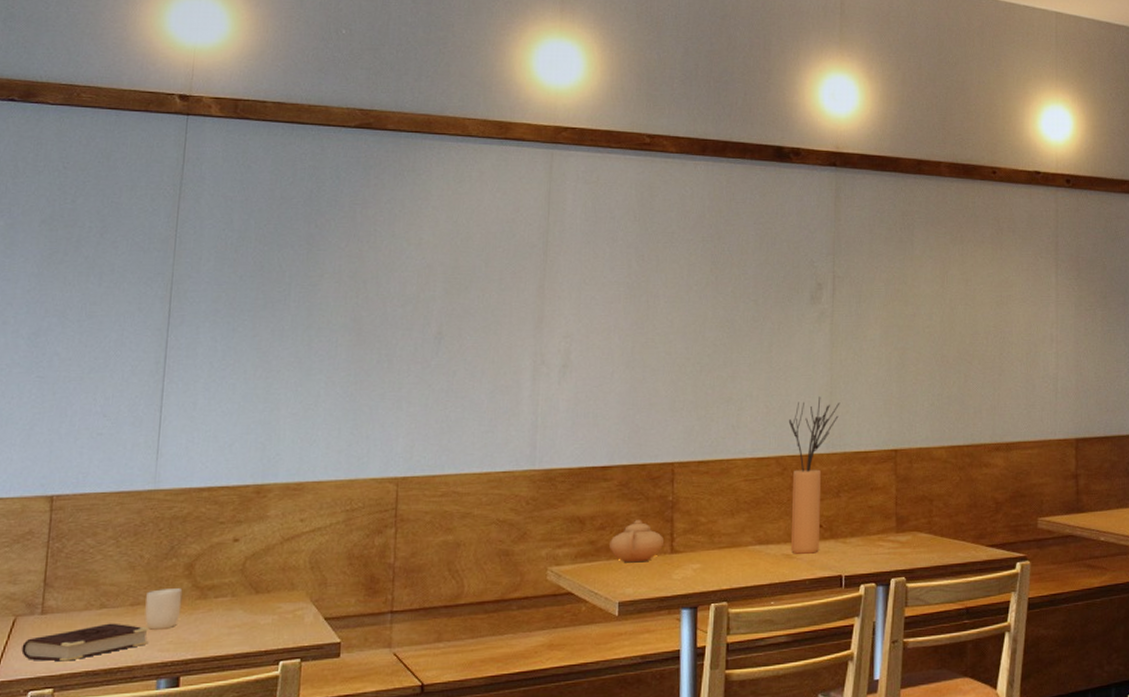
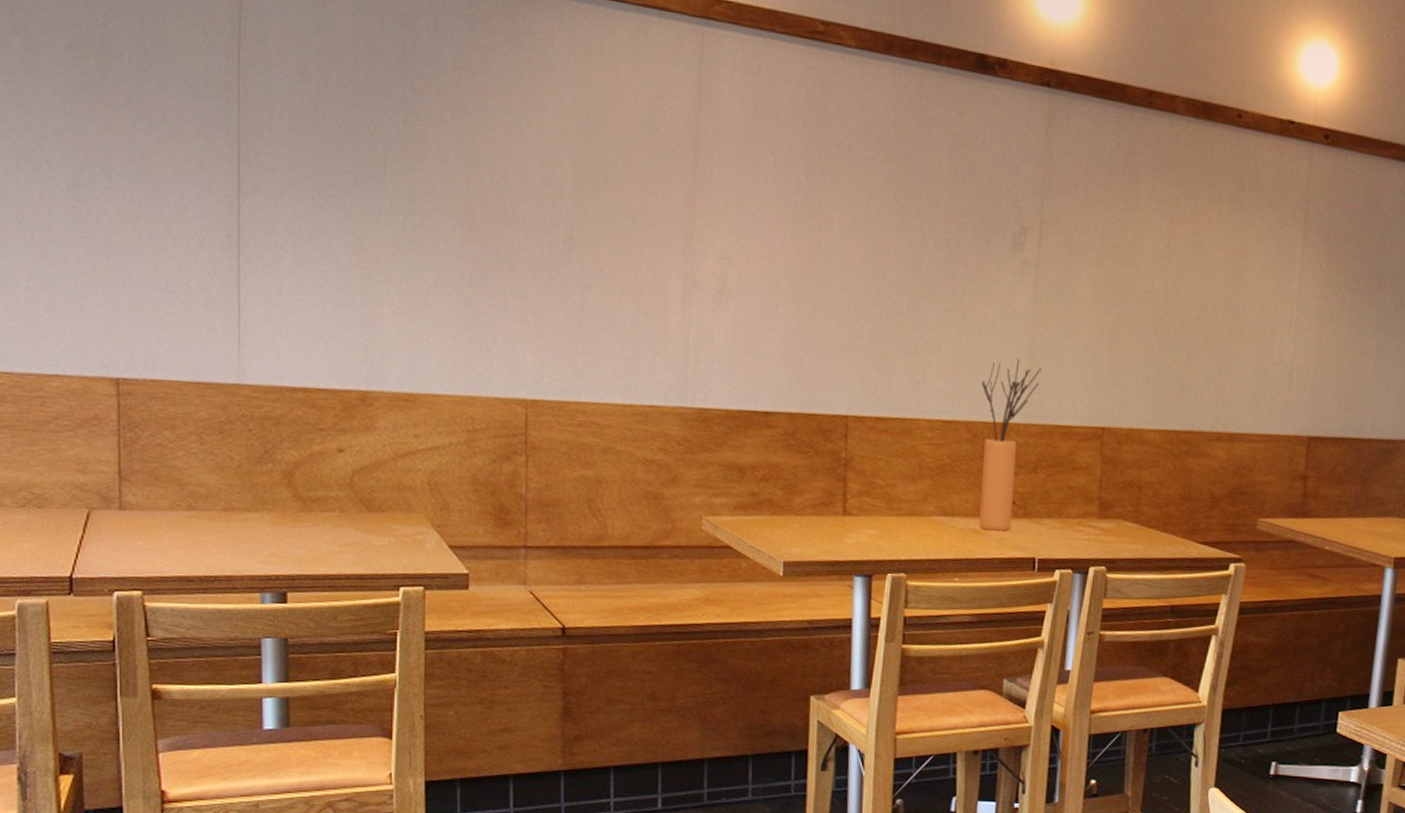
book: present [21,623,150,662] -> none [101,527,248,564]
cup: present [144,588,183,631] -> none [241,495,283,541]
teapot: present [610,520,665,563] -> none [773,475,836,522]

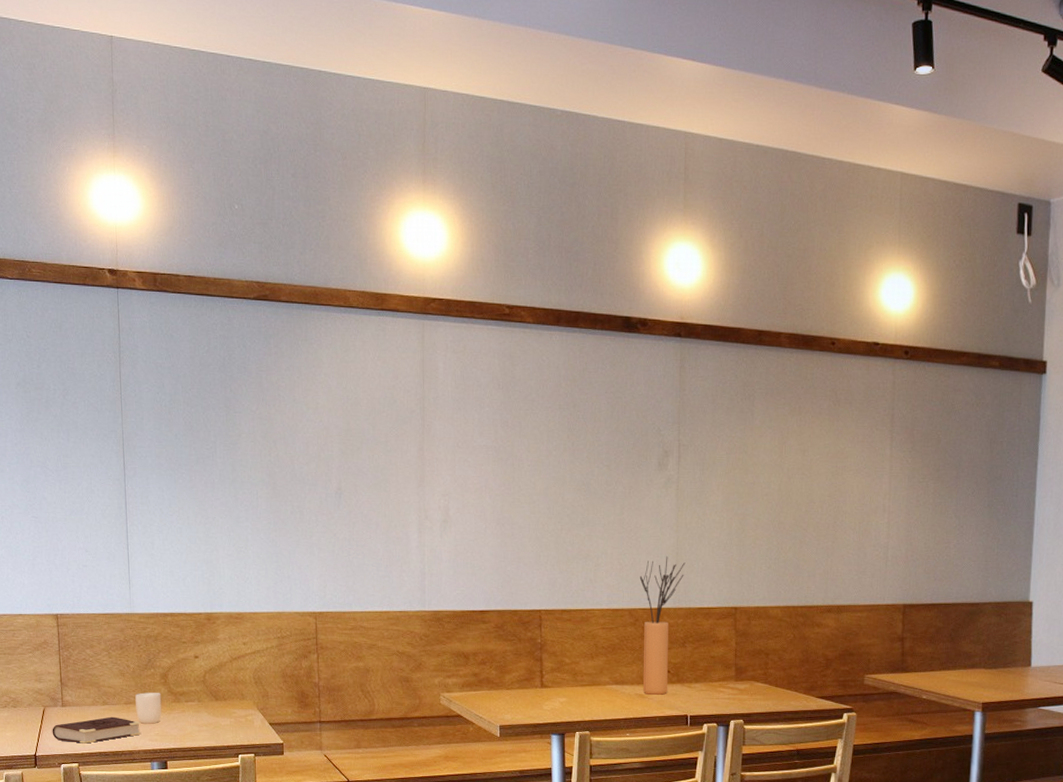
book: none [101,527,248,564] -> present [52,716,142,744]
cup: none [241,495,283,541] -> present [135,692,162,725]

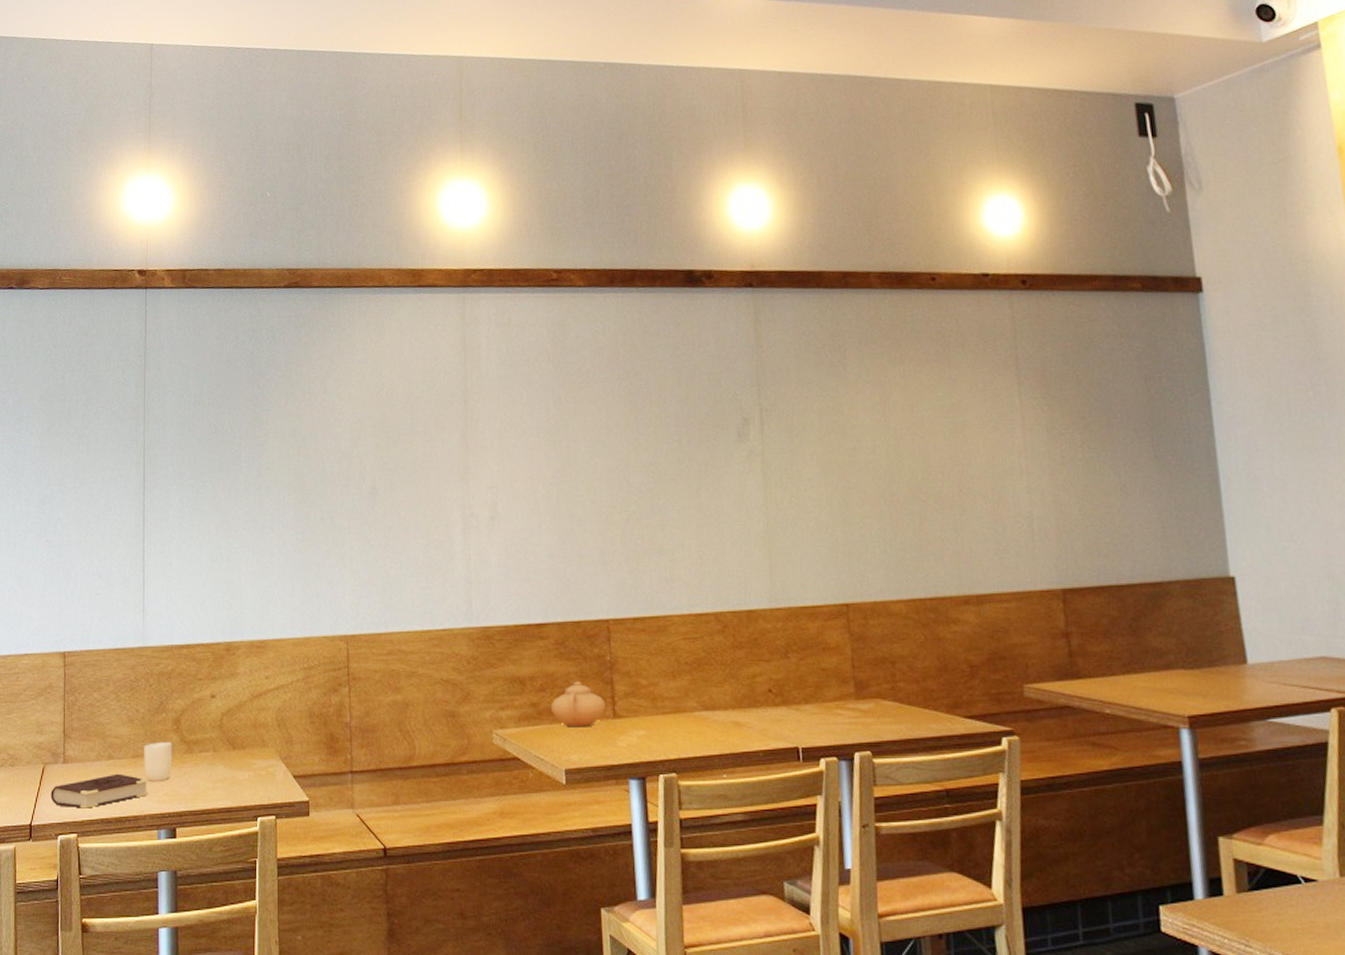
teapot: none [490,658,536,694] -> present [551,681,606,728]
vase: present [639,556,686,695] -> none [725,544,780,722]

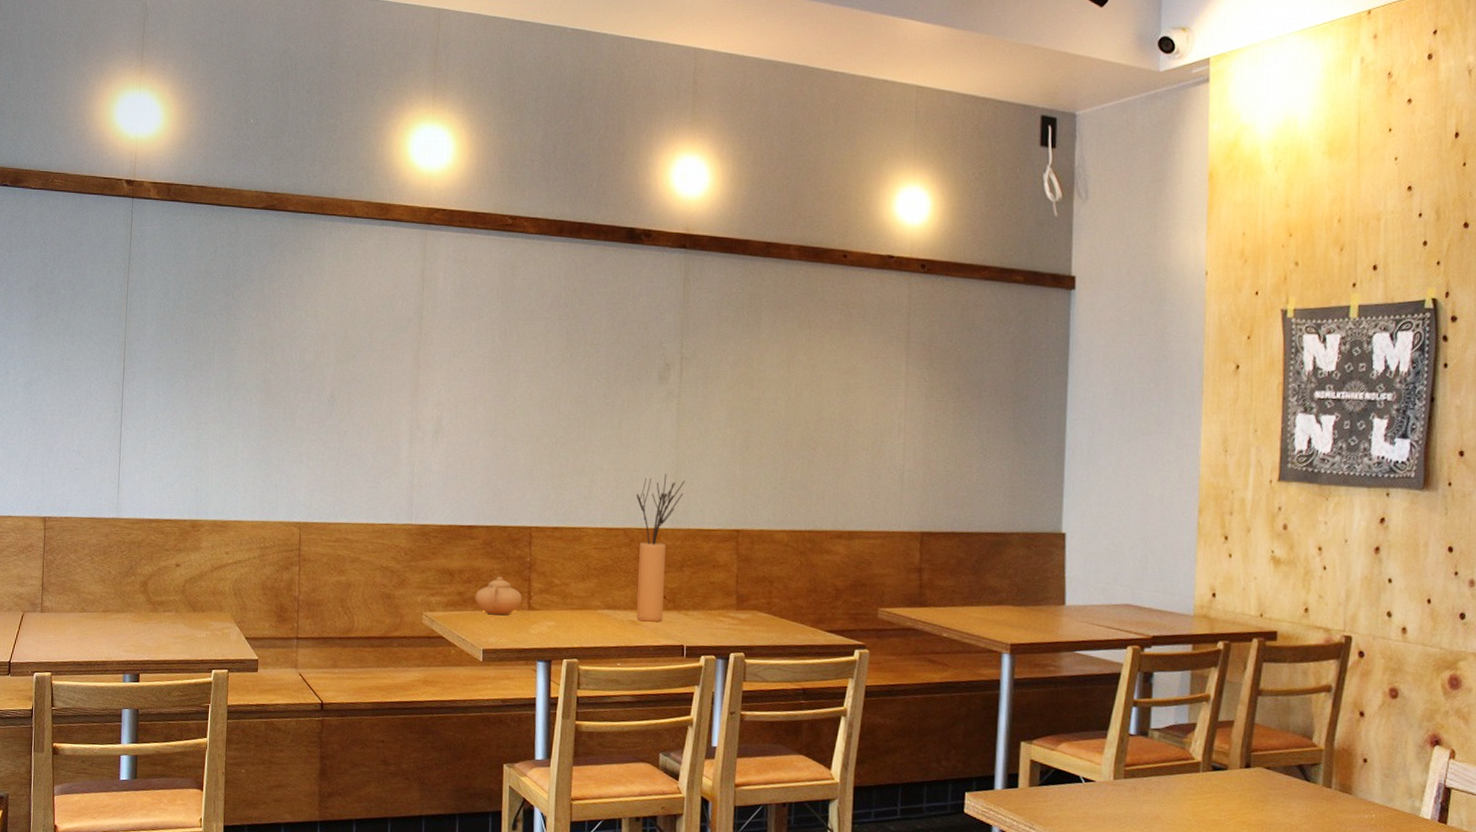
book: present [51,773,149,809] -> none [28,624,117,652]
cup: present [144,742,173,783] -> none [113,600,140,635]
vase: none [725,544,780,722] -> present [636,473,685,622]

